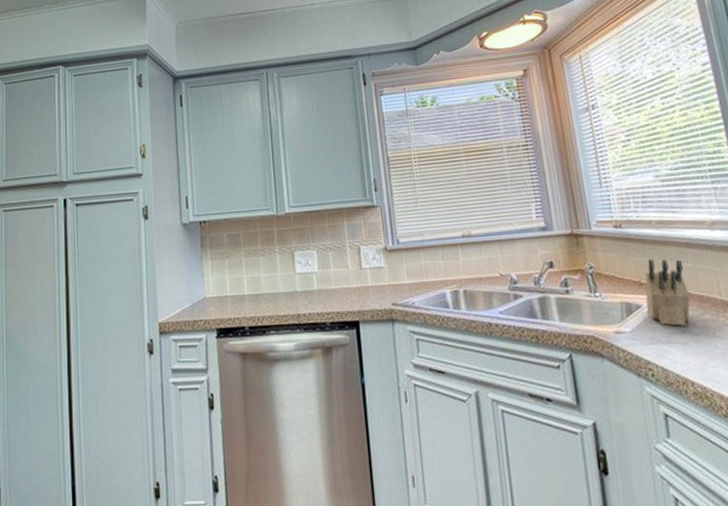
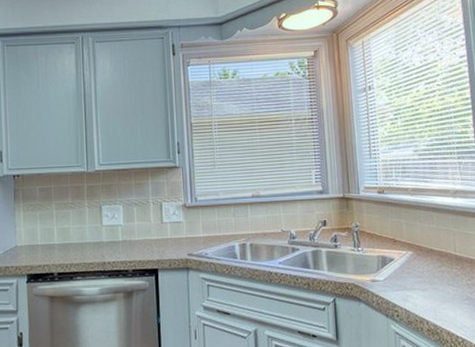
knife block: present [645,258,691,326] -> none [397,220,433,276]

